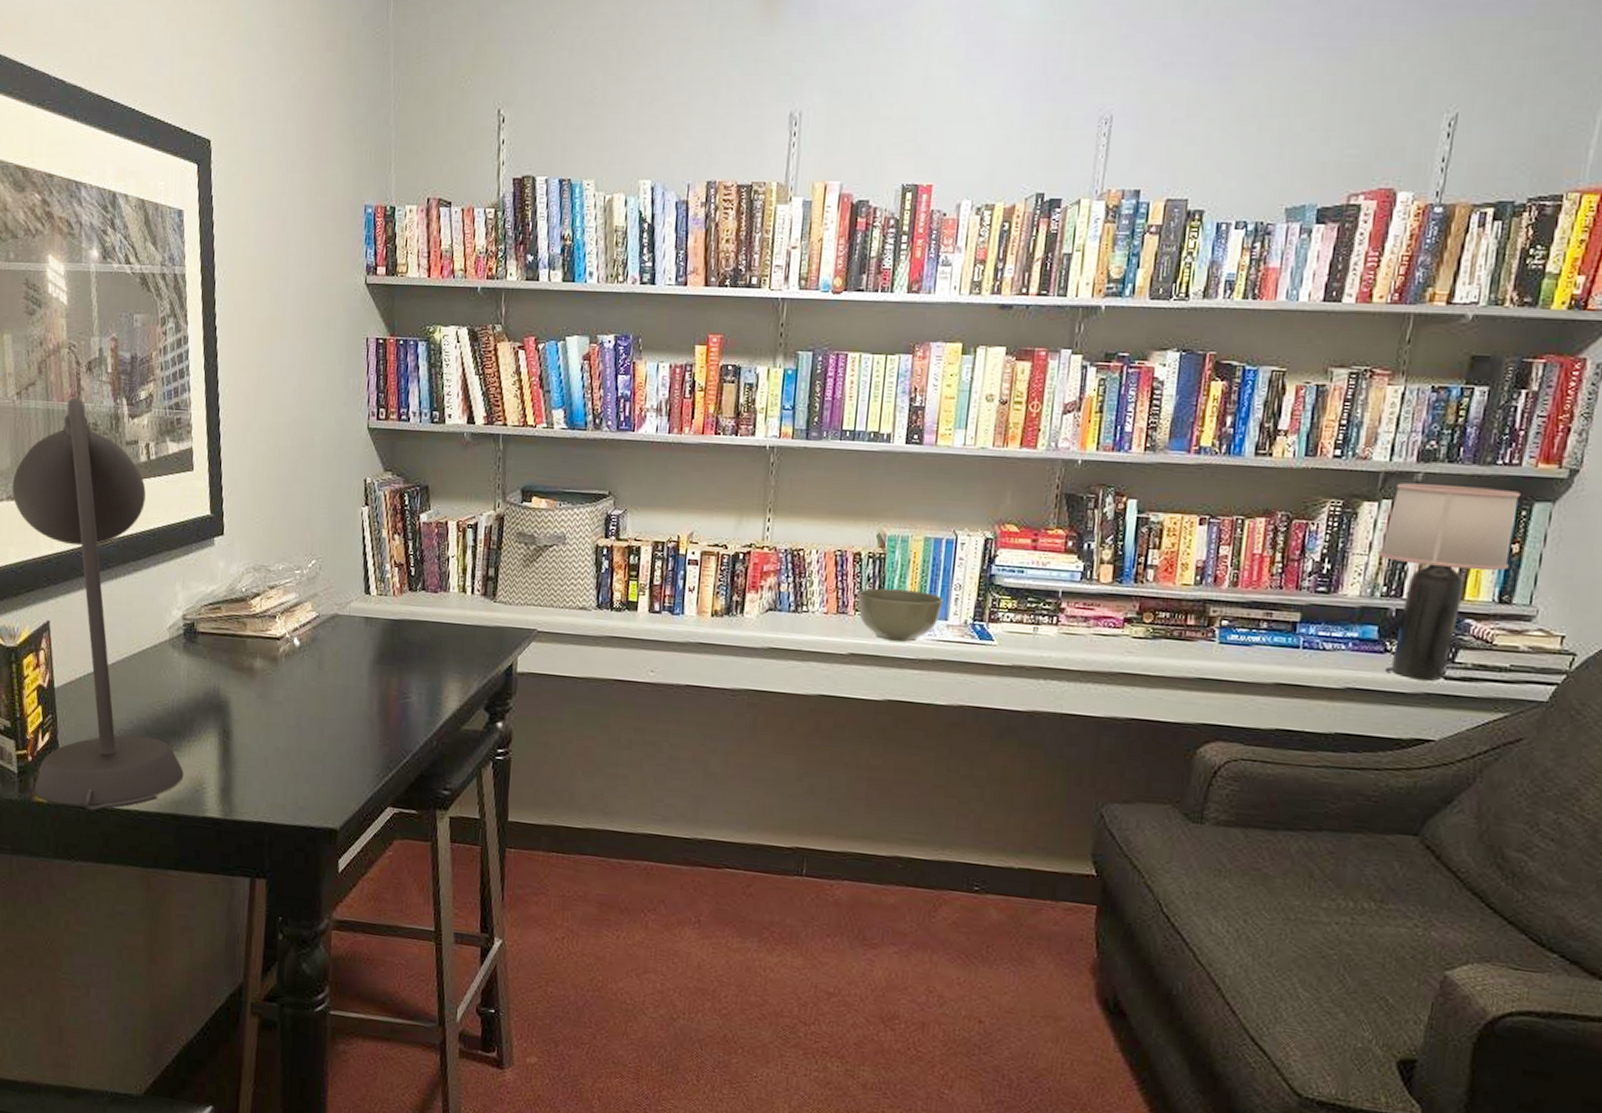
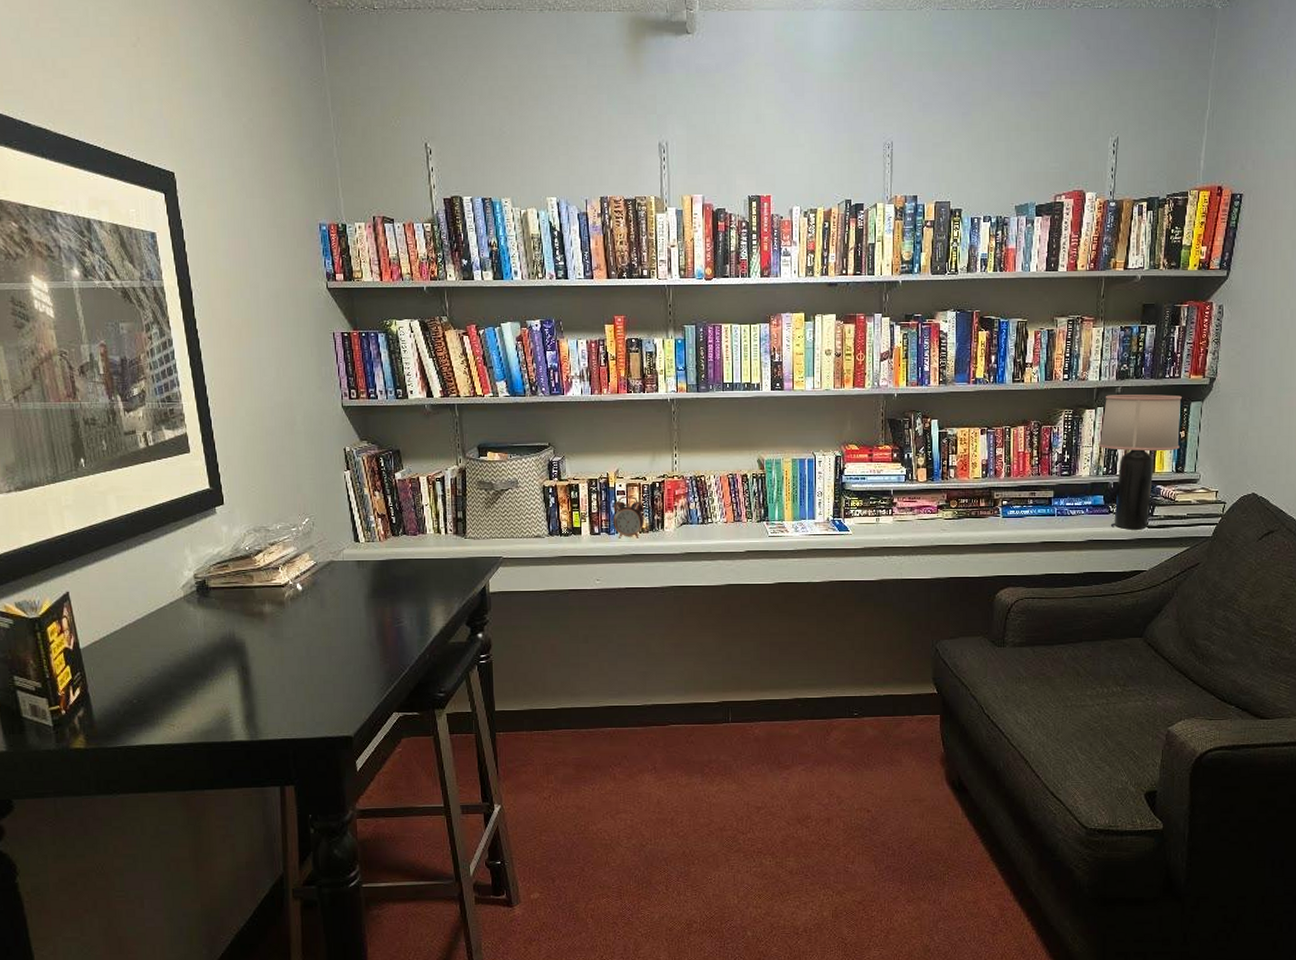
desk lamp: present [12,397,184,812] -> none [18,397,210,751]
alarm clock: none [678,567,720,623] -> present [612,496,644,539]
bowl: present [857,588,943,642] -> none [748,500,810,538]

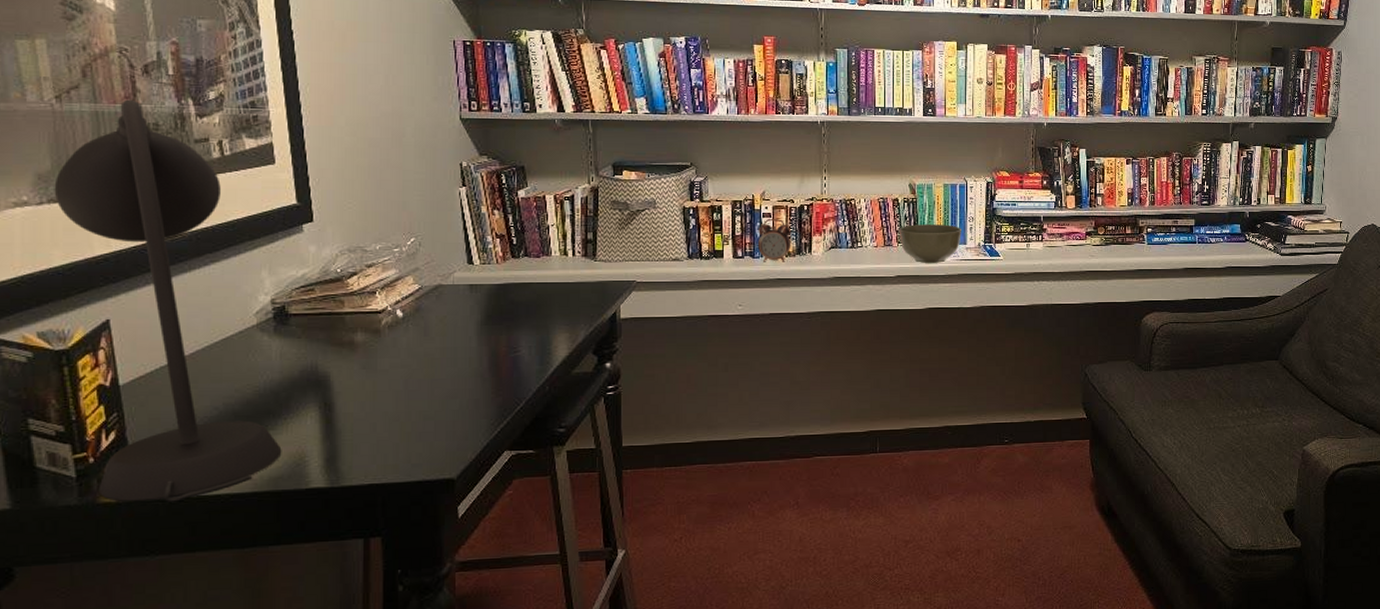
desk lamp: none [18,397,210,751] -> present [54,99,282,503]
bowl: none [748,500,810,538] -> present [899,224,961,263]
table lamp: present [1098,394,1182,530] -> none [1234,130,1308,257]

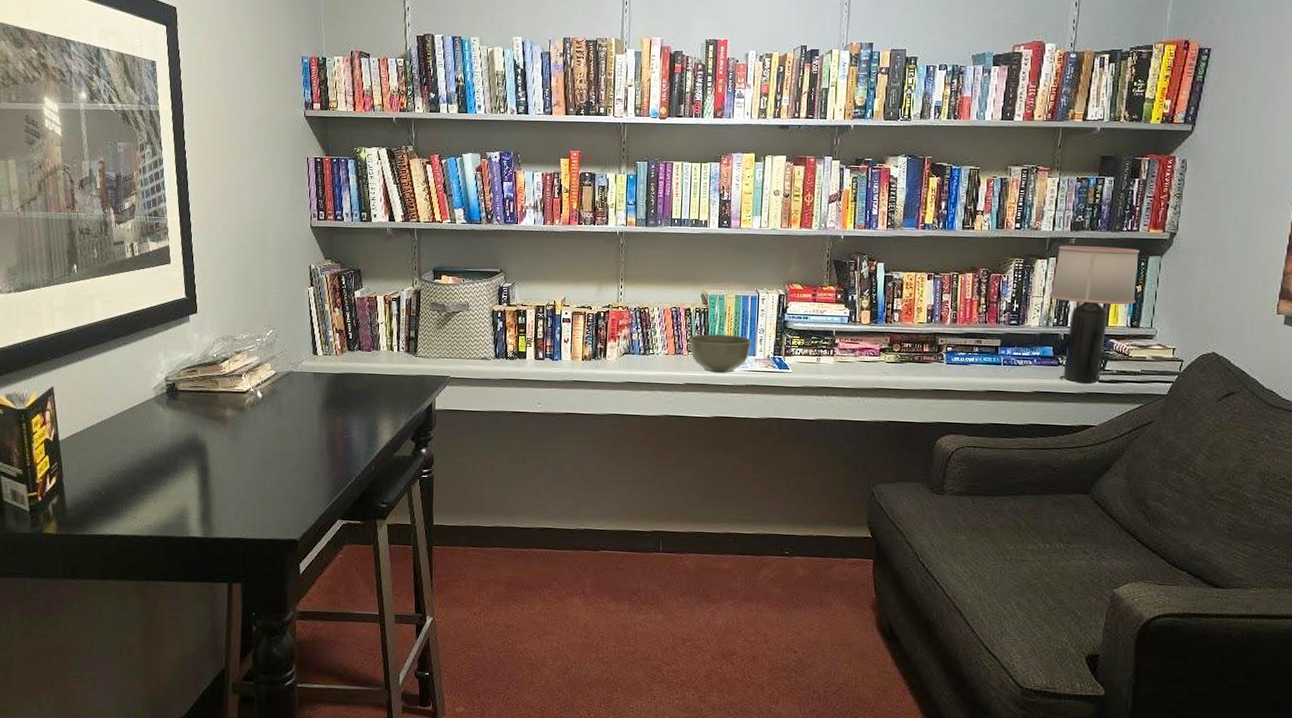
desk lamp: present [54,99,282,503] -> none [18,208,170,539]
alarm clock: present [757,219,790,262] -> none [557,324,587,365]
table lamp: none [1234,130,1308,257] -> present [1049,245,1140,384]

